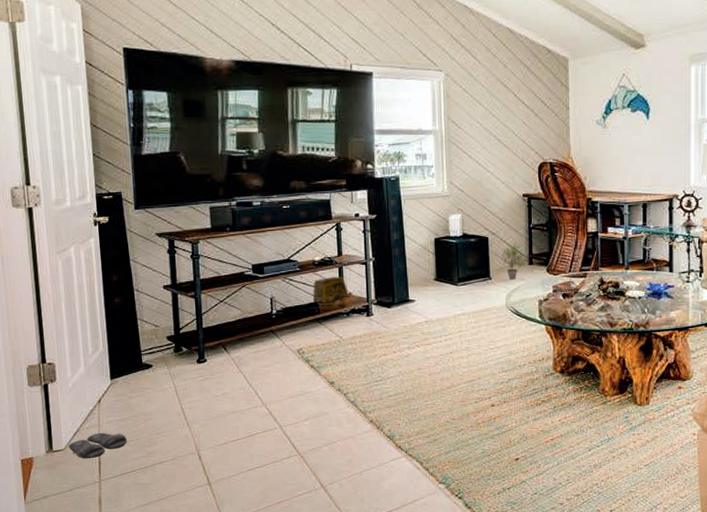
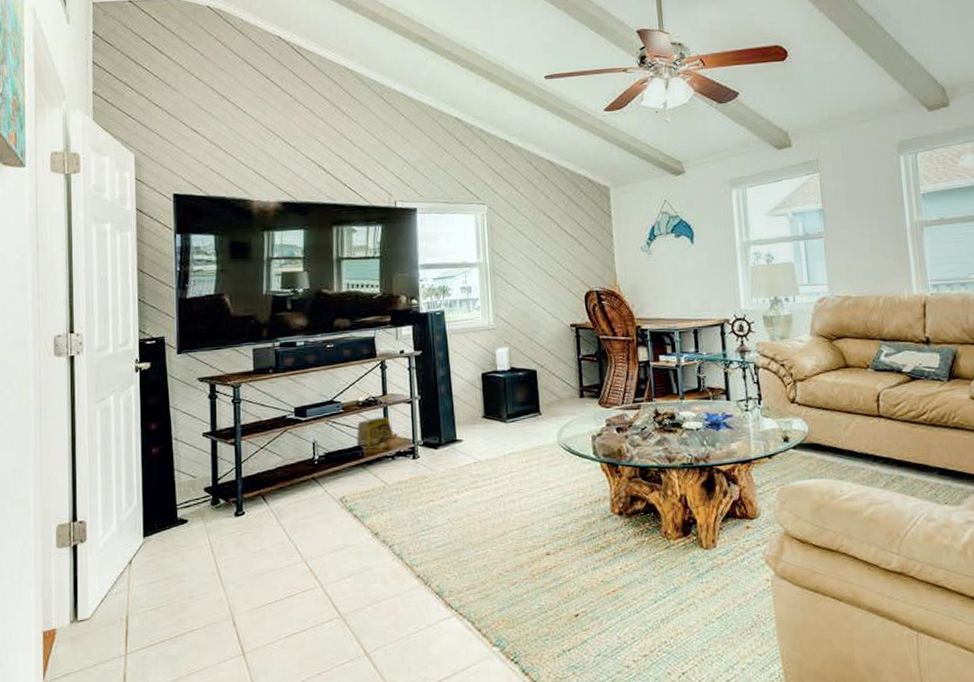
slippers: present [69,432,127,458] -> none [95,597,157,628]
potted plant: present [502,241,528,280] -> none [551,374,578,415]

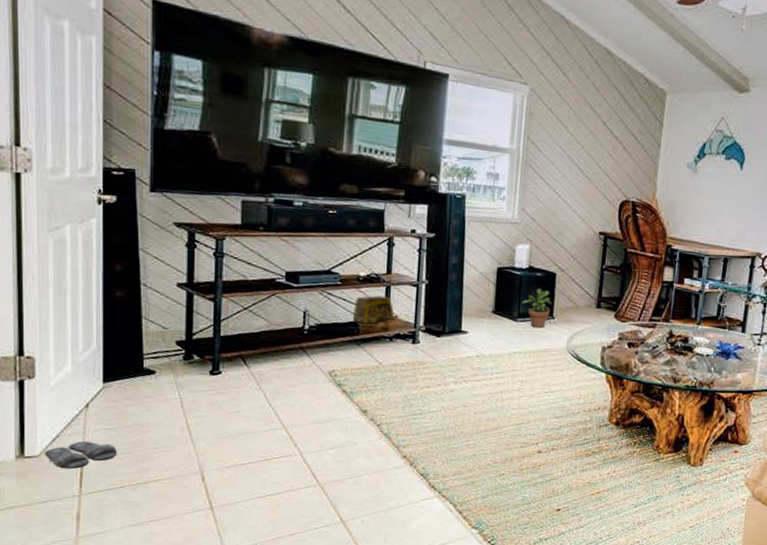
slippers: none [95,597,157,628] -> present [45,440,117,469]
potted plant: none [508,387,537,426] -> present [521,288,552,328]

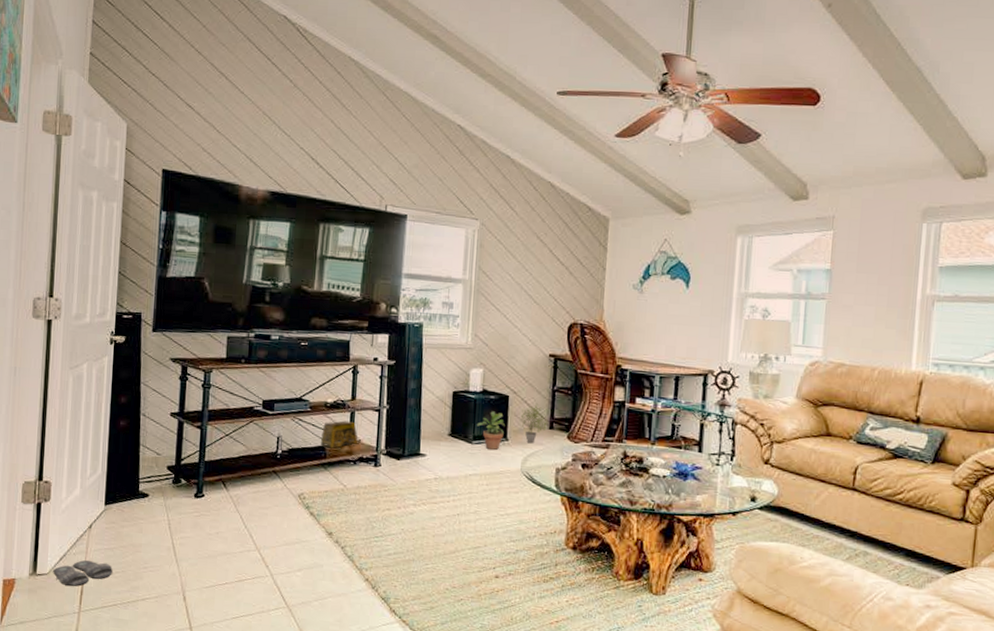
potted plant: none [568,281,596,322] -> present [521,403,548,444]

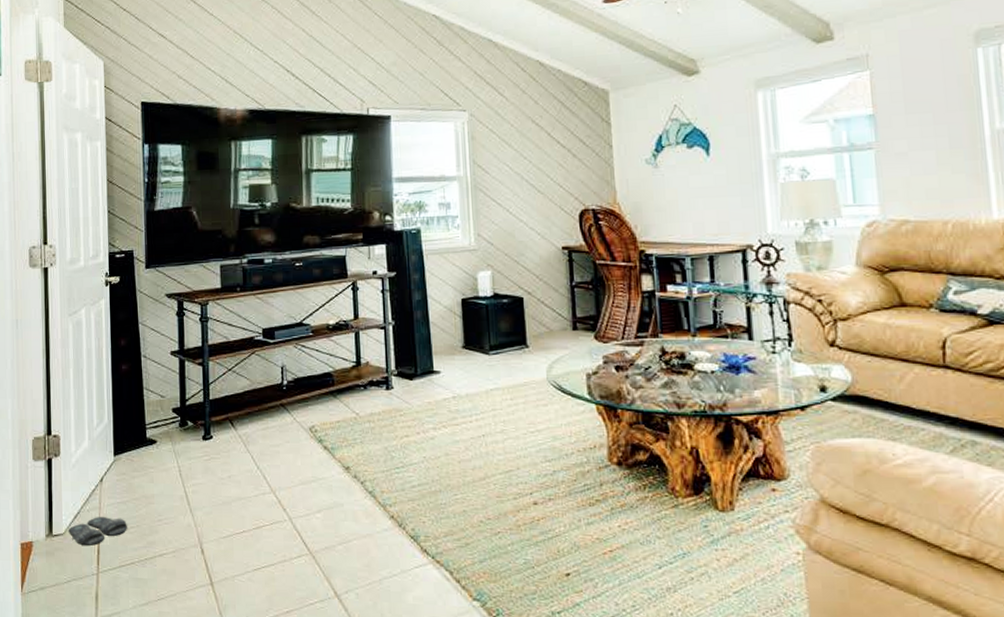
decorative box: present [320,420,359,450] -> none [326,342,368,375]
potted plant: present [476,411,506,450] -> none [491,316,524,359]
potted plant: present [521,403,548,444] -> none [540,302,571,348]

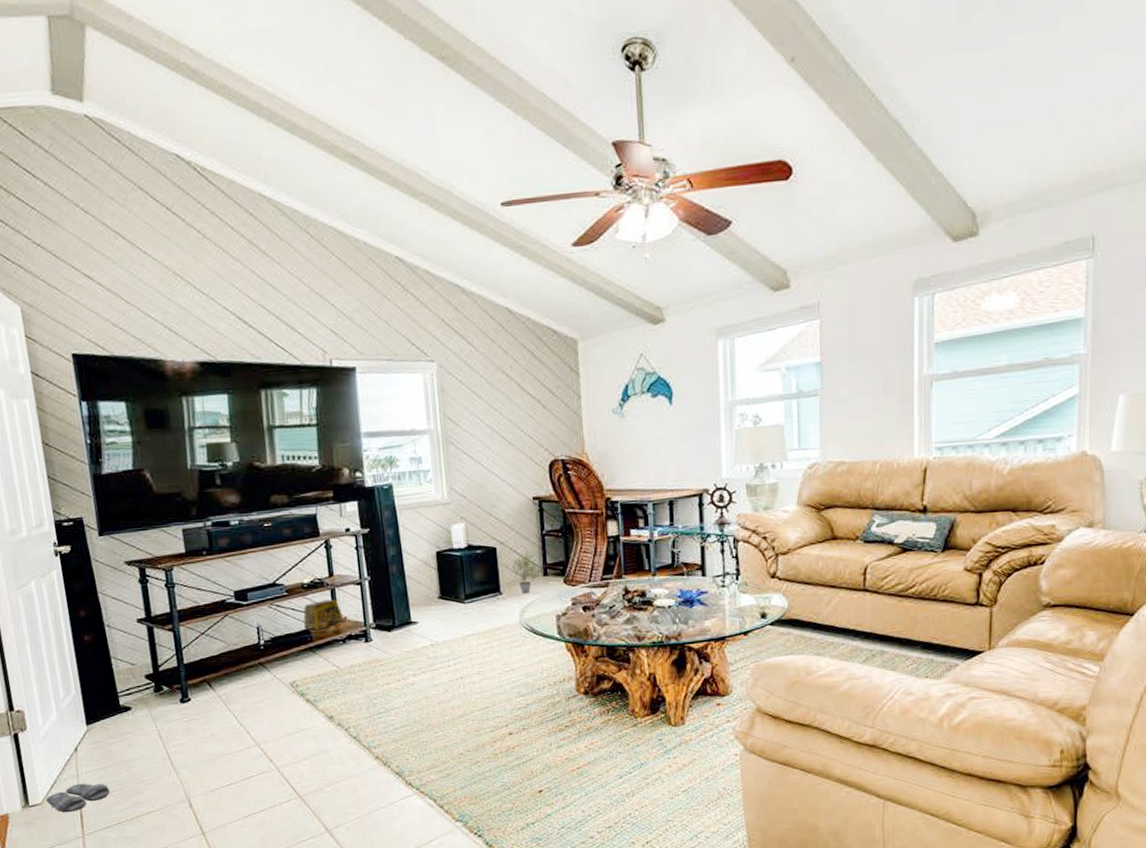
decorative box: none [326,342,368,375] -> present [303,599,346,632]
potted plant: none [540,302,571,348] -> present [512,551,542,594]

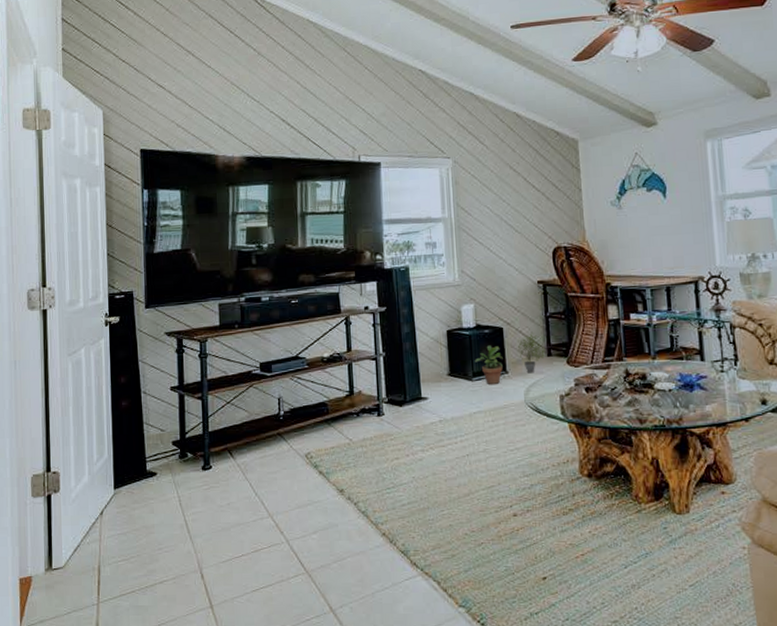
slippers: present [46,783,110,812] -> none [68,548,128,577]
decorative box: present [303,599,346,632] -> none [321,373,360,404]
potted plant: none [466,566,497,606] -> present [474,345,503,384]

